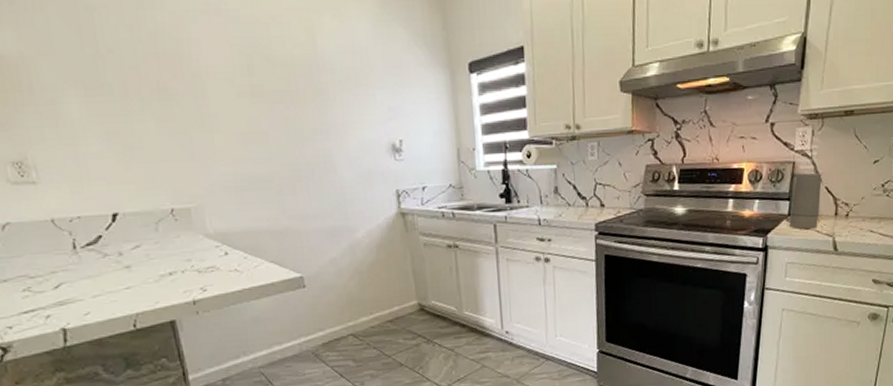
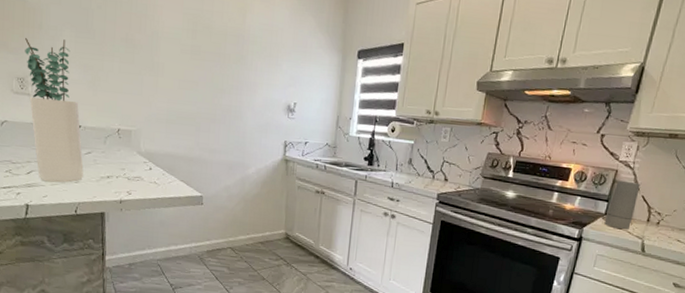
vase: none [12,101,137,295] -> present [25,38,84,183]

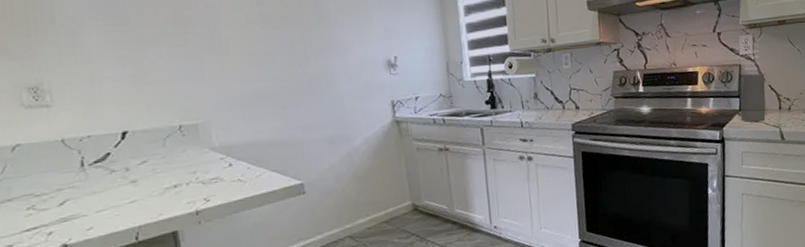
vase: present [25,38,84,183] -> none [33,31,142,211]

